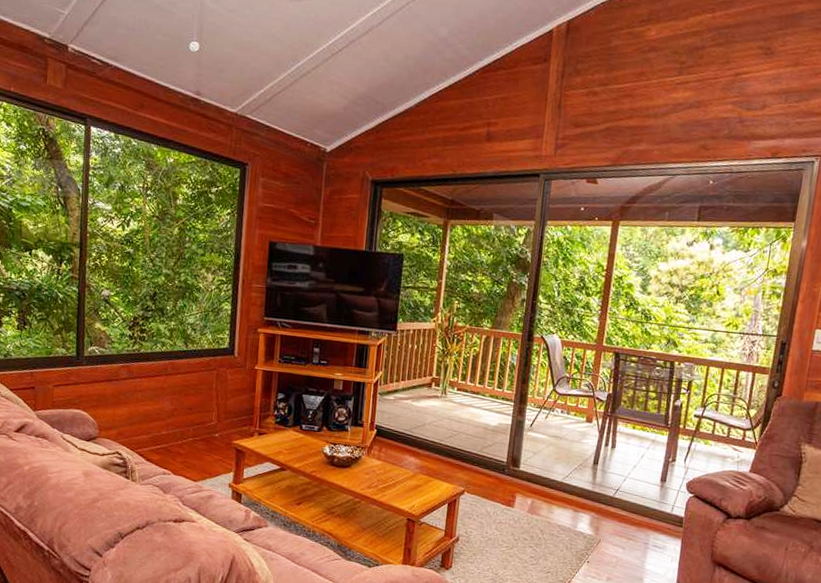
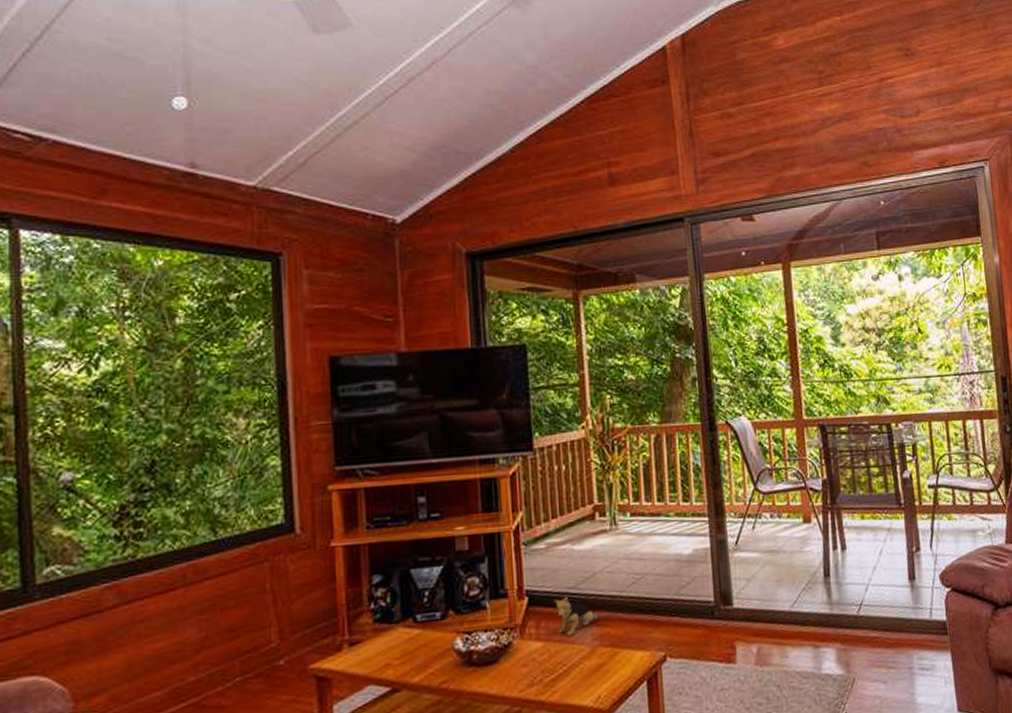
plush toy: none [393,435,423,462] -> present [554,596,599,636]

